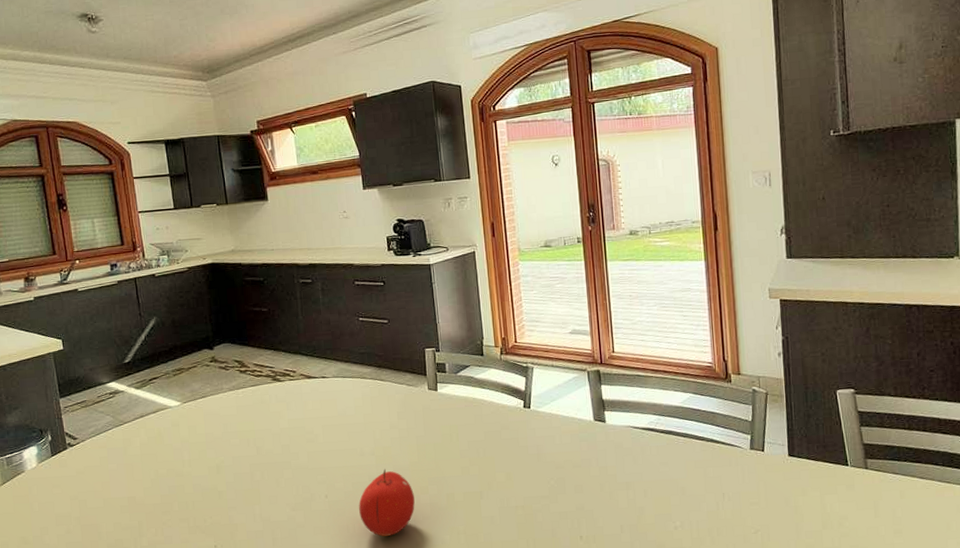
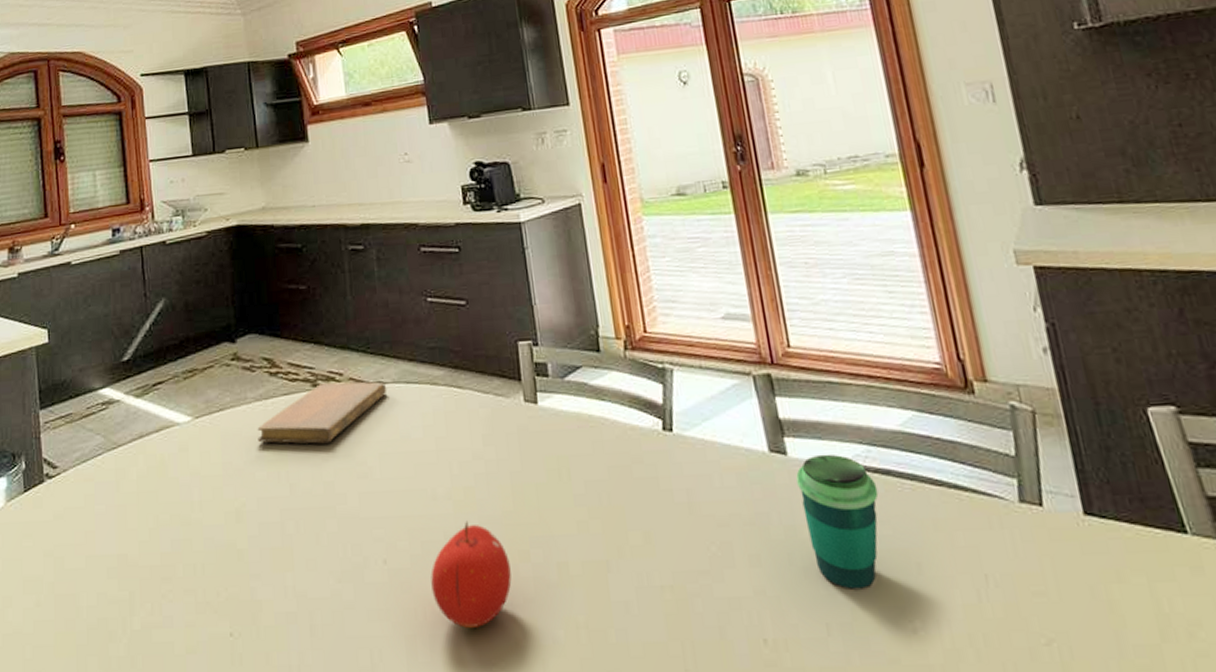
notebook: none [231,376,329,420] -> present [257,381,387,444]
cup: none [610,421,662,505] -> present [796,454,879,589]

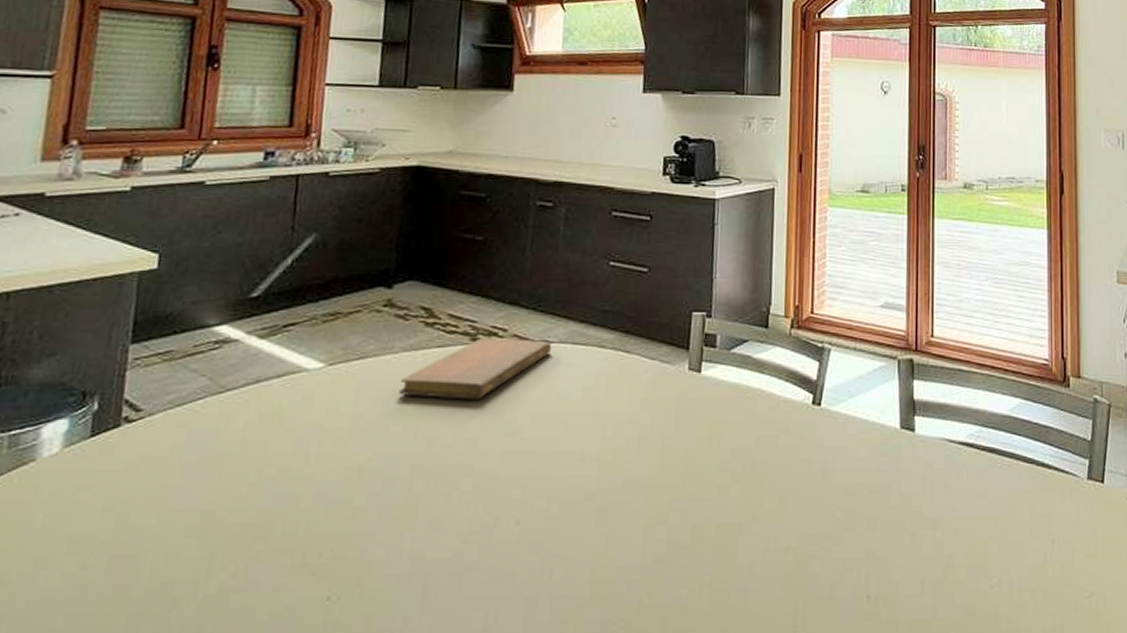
fruit: present [431,521,512,629] -> none [562,483,647,590]
cup: present [796,454,879,589] -> none [919,432,983,551]

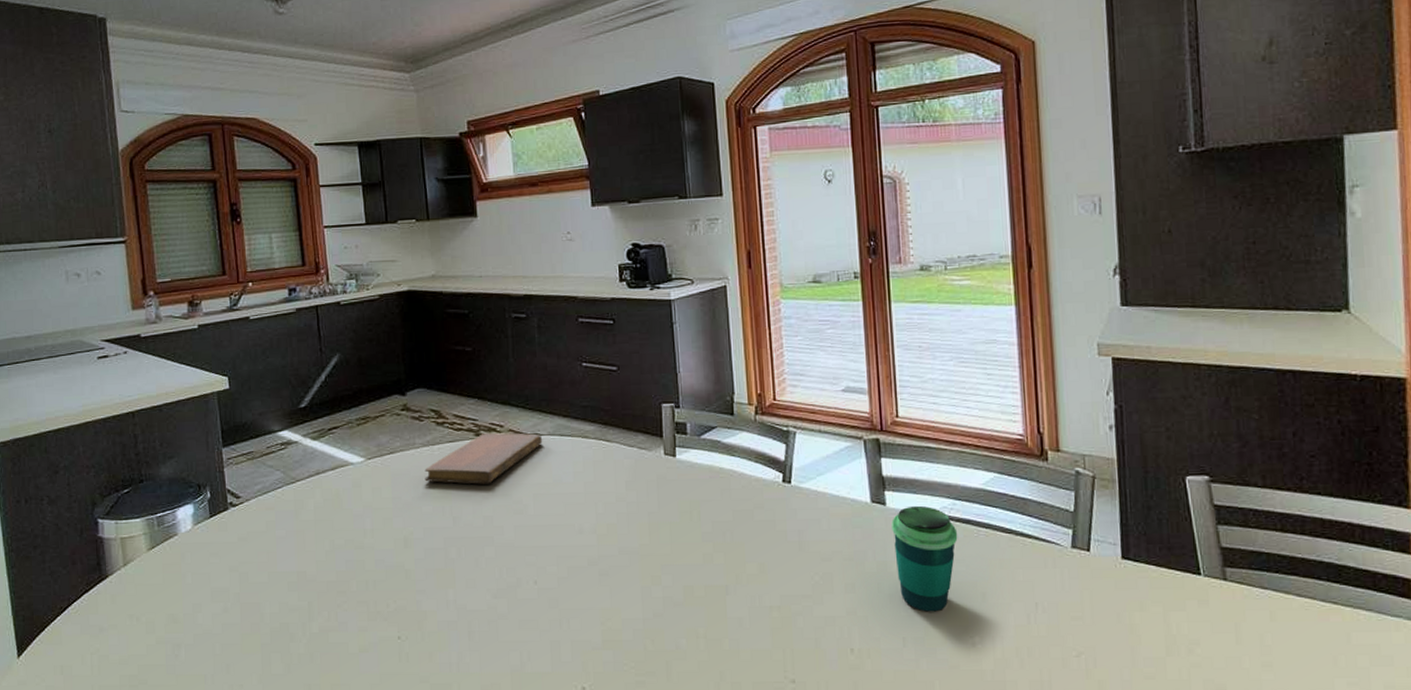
cup: none [919,432,983,551] -> present [892,505,958,612]

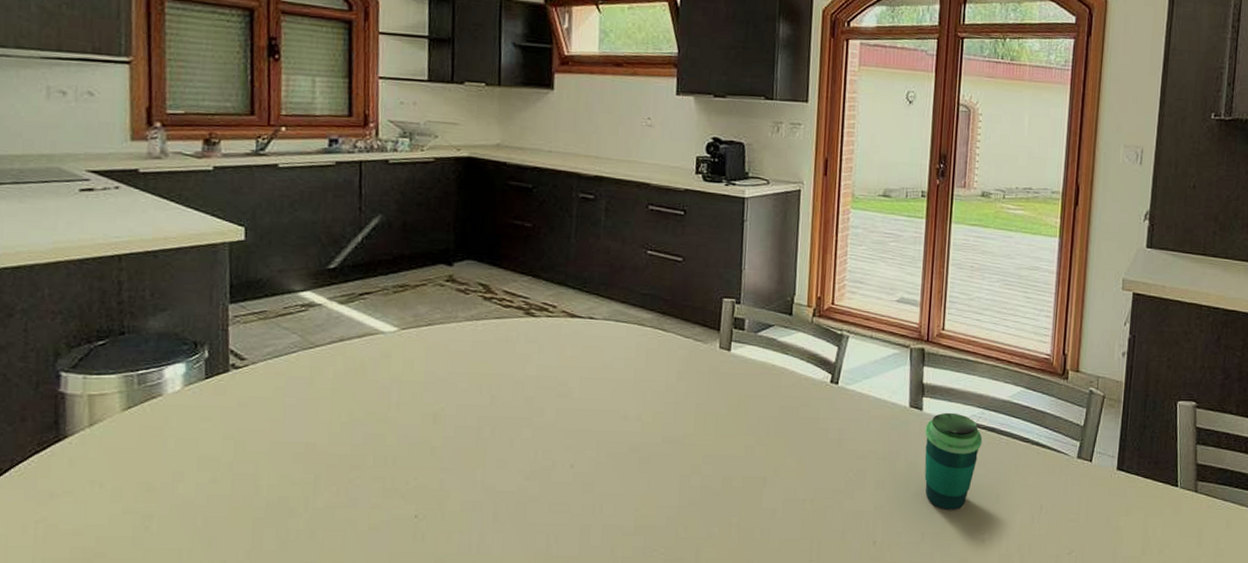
notebook: present [424,432,543,484] -> none [464,311,597,365]

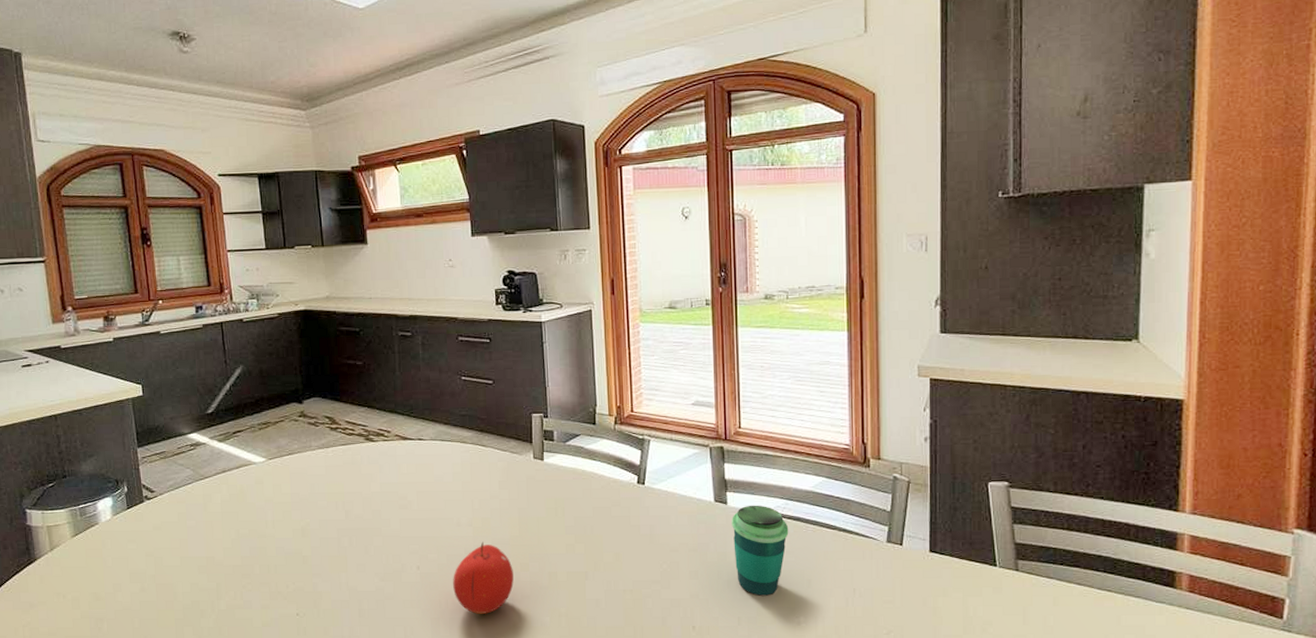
fruit: none [611,439,683,523] -> present [453,541,514,615]

